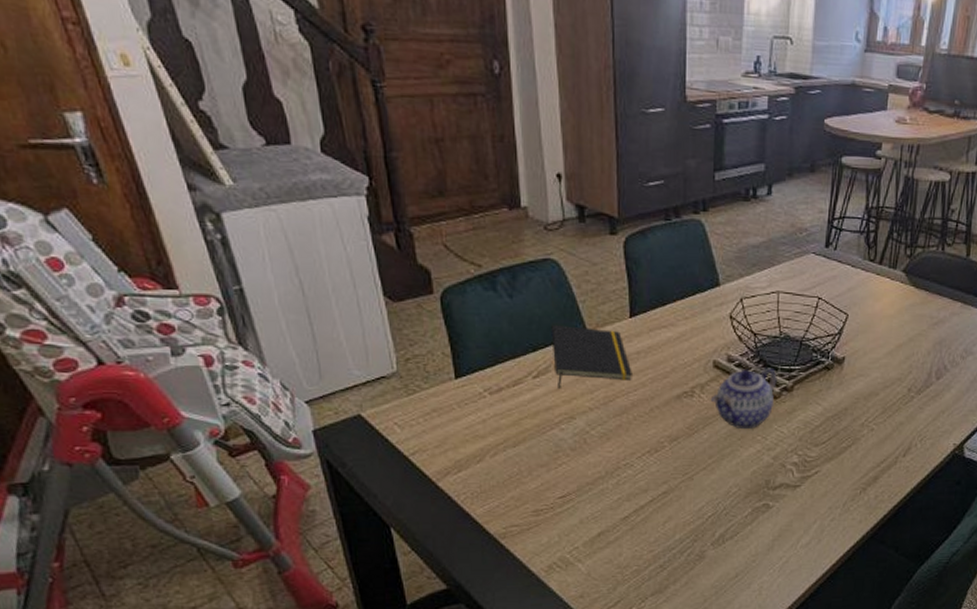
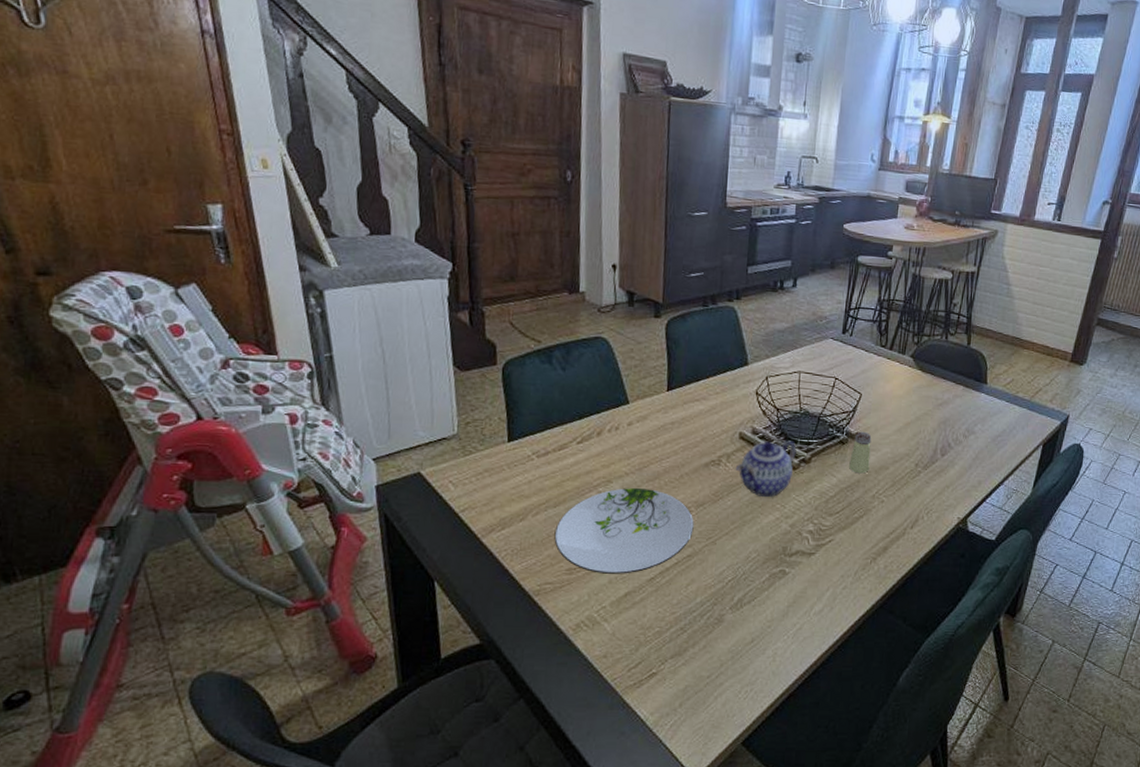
plate: none [516,424,668,514] -> present [554,488,694,574]
notepad: present [551,325,632,388] -> none [596,396,666,454]
saltshaker: none [834,355,860,401] -> present [848,431,872,474]

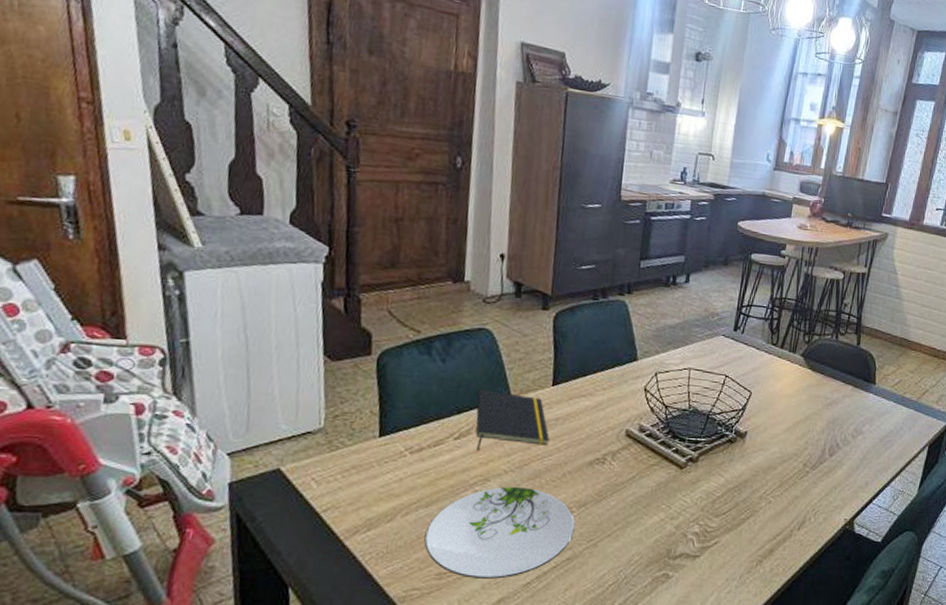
notepad: none [596,396,666,454] -> present [476,390,549,450]
teapot: present [735,440,797,498] -> none [620,438,684,498]
saltshaker: present [848,431,872,474] -> none [736,430,761,474]

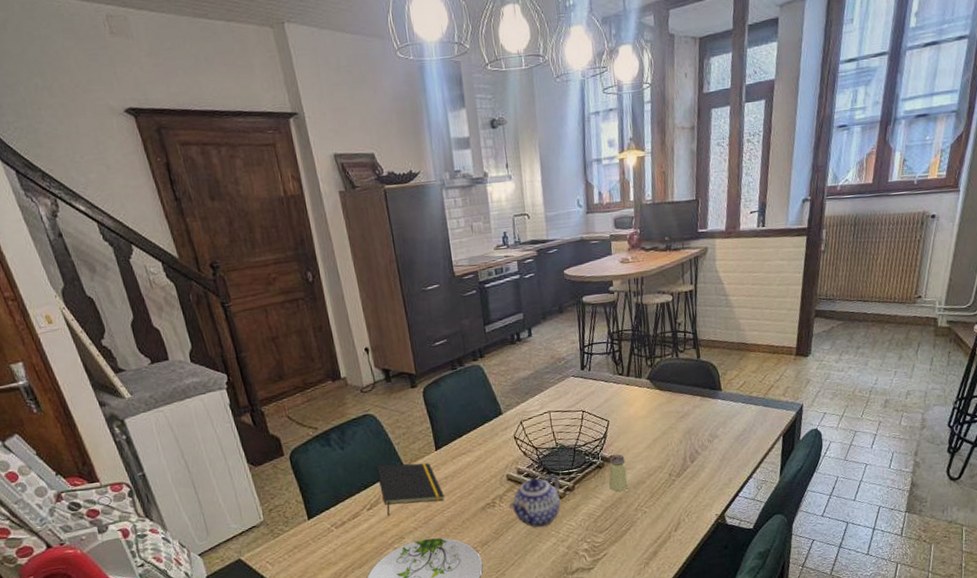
teapot: none [620,438,684,498] -> present [509,474,560,528]
saltshaker: none [736,430,761,474] -> present [608,453,628,492]

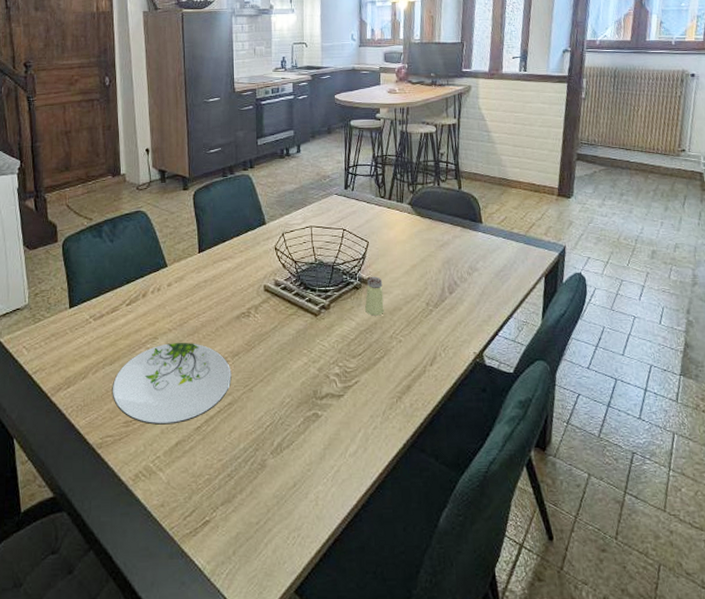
notepad: present [376,462,445,516] -> none [140,262,201,313]
teapot: present [509,474,560,528] -> none [263,289,316,345]

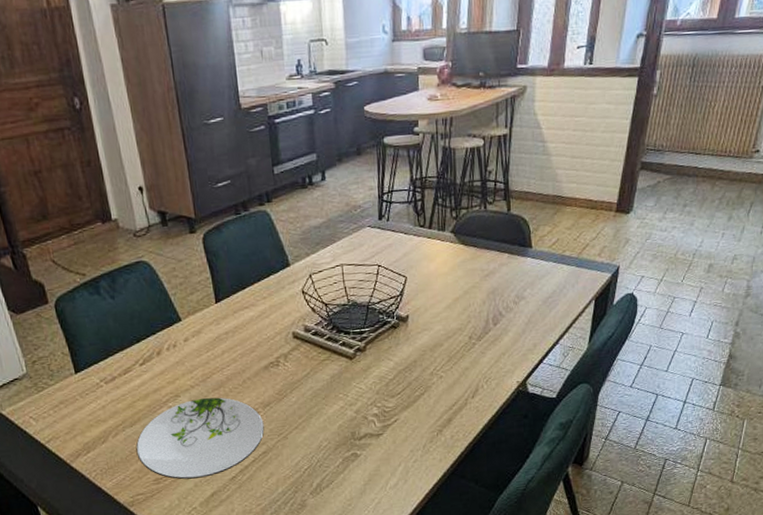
saltshaker: present [364,276,384,316] -> none [403,313,424,354]

